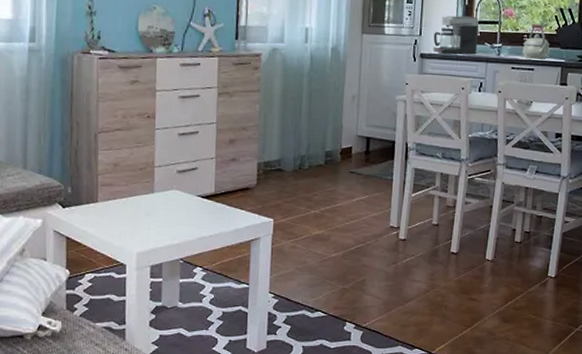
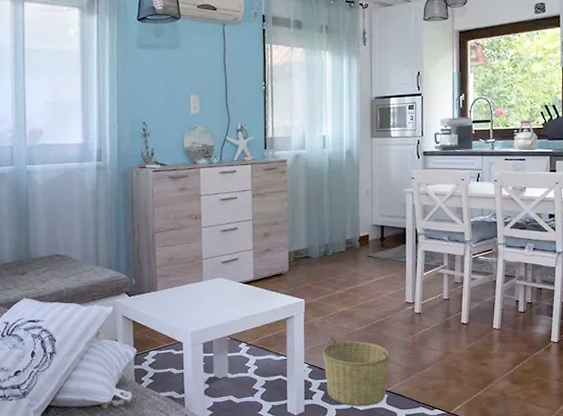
basket: none [291,263,368,344] -> present [322,336,390,407]

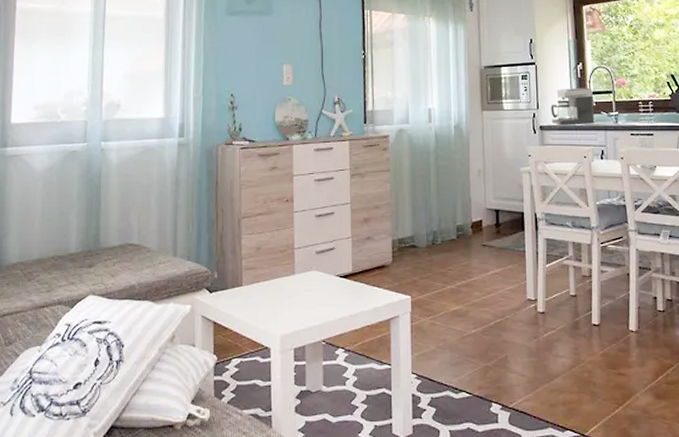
basket: present [322,336,390,407] -> none [432,341,511,427]
kettle: present [514,120,538,151] -> none [639,91,667,125]

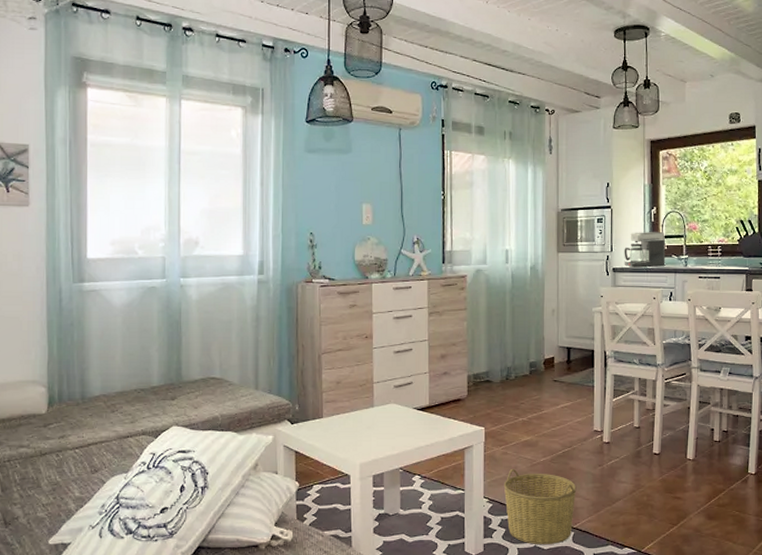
basket: none [432,341,511,427] -> present [503,468,577,545]

